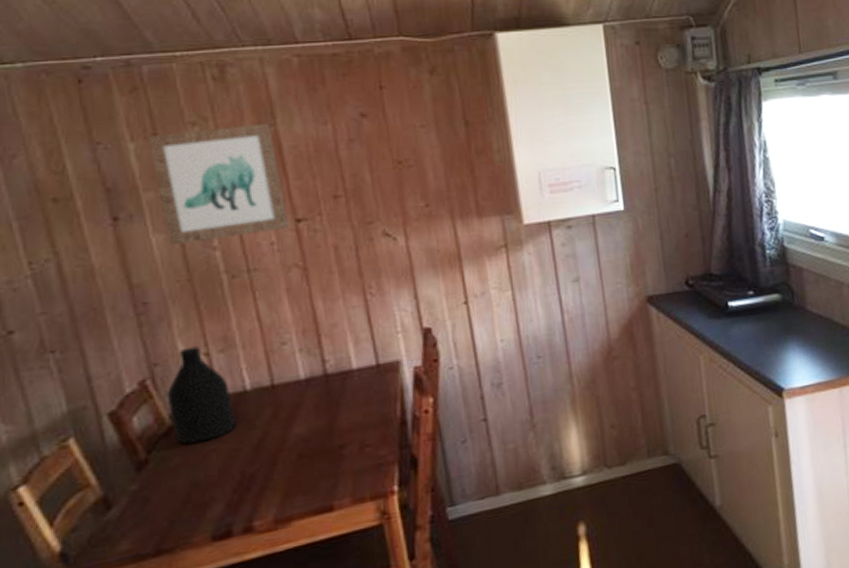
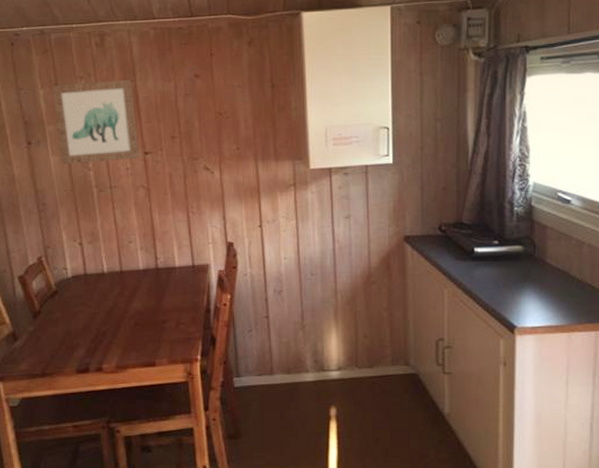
bottle: present [168,346,235,445] -> none [55,237,96,304]

